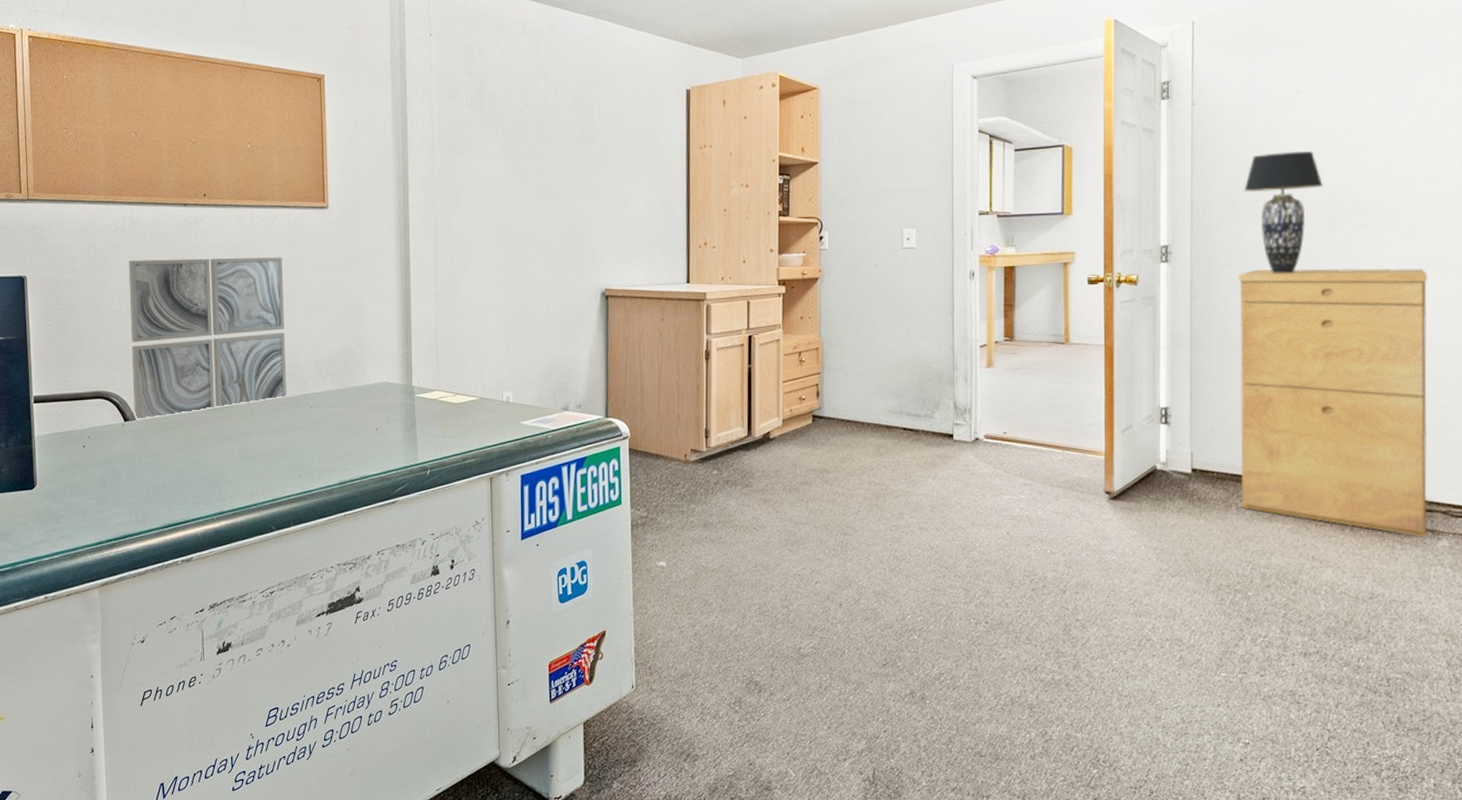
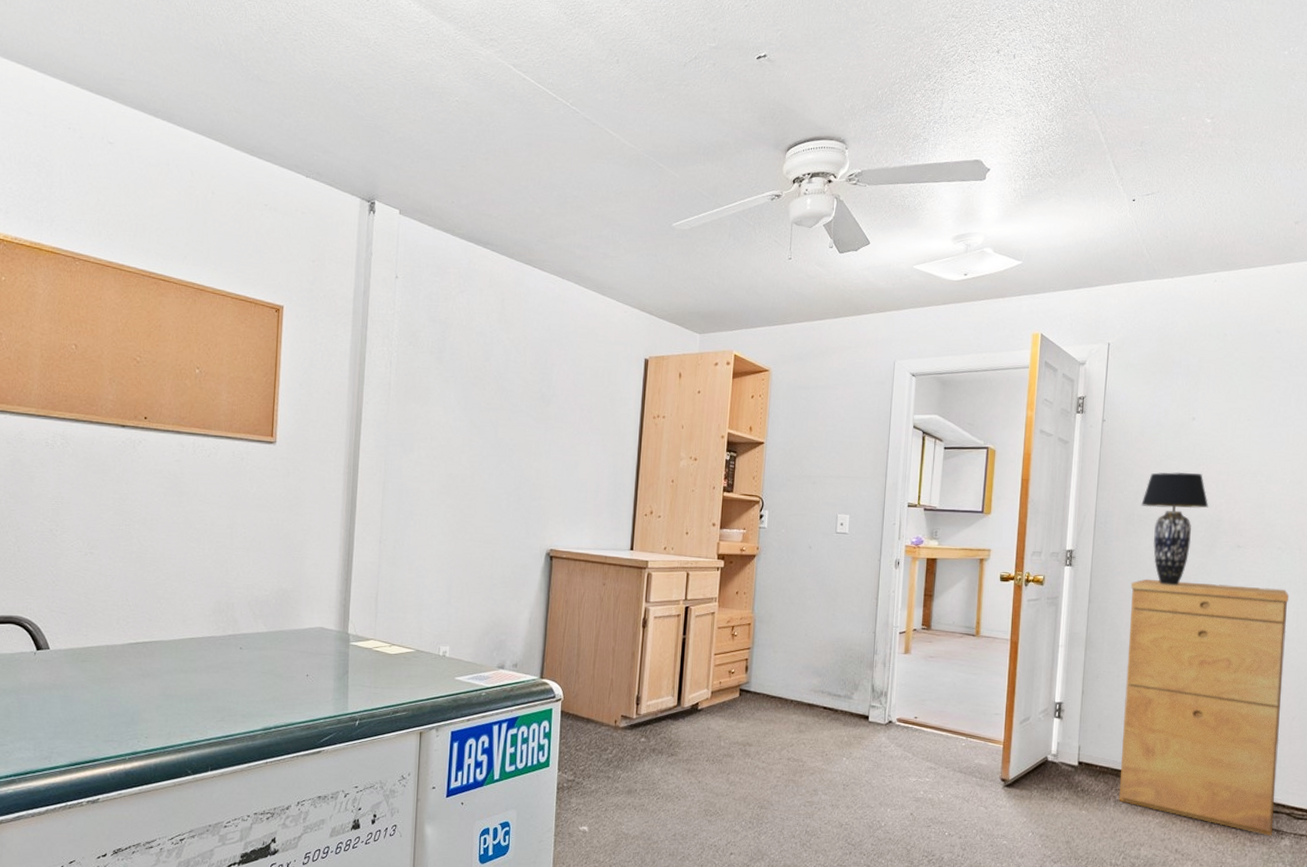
wall art: present [128,257,288,418] -> none [49,479,223,648]

